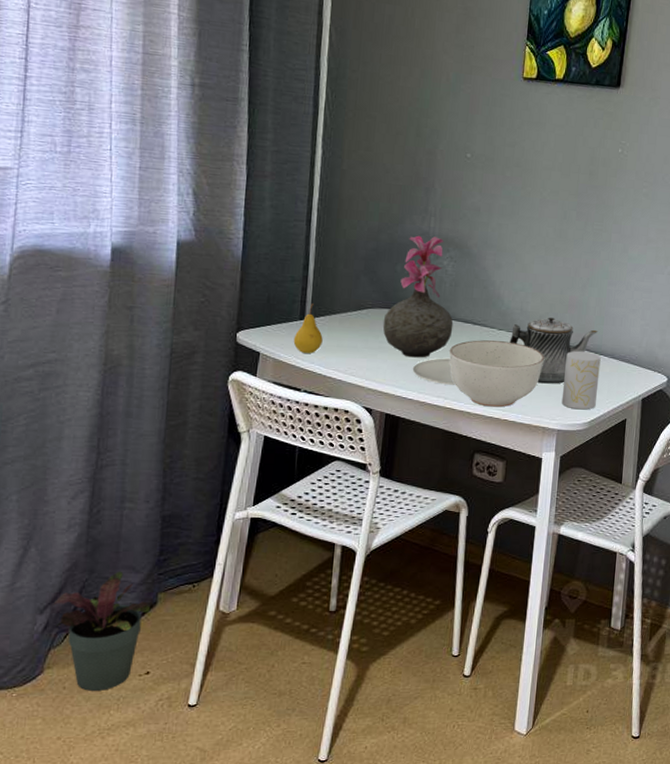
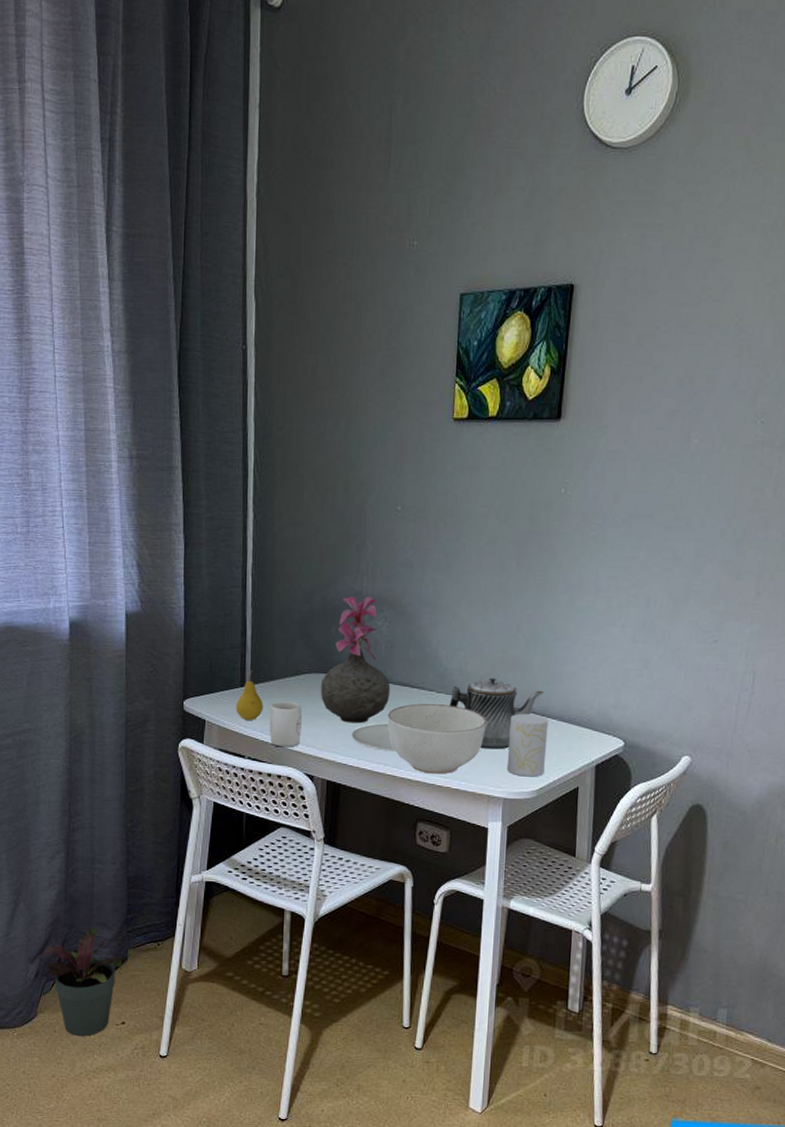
mug: none [328,335,363,381] -> present [269,701,303,748]

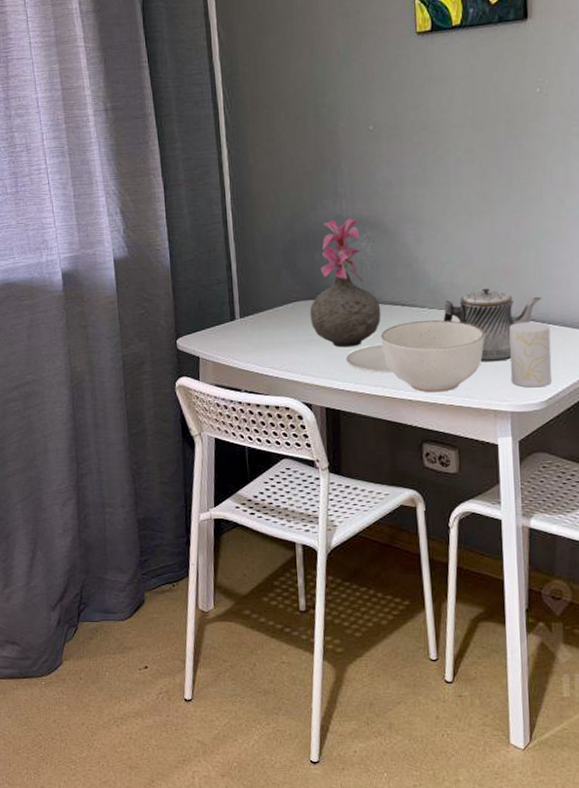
potted plant: present [41,927,123,1036] -> none [61,571,140,682]
fruit: present [236,670,263,720] -> none [227,303,255,353]
mug: present [269,701,303,748] -> none [261,331,296,378]

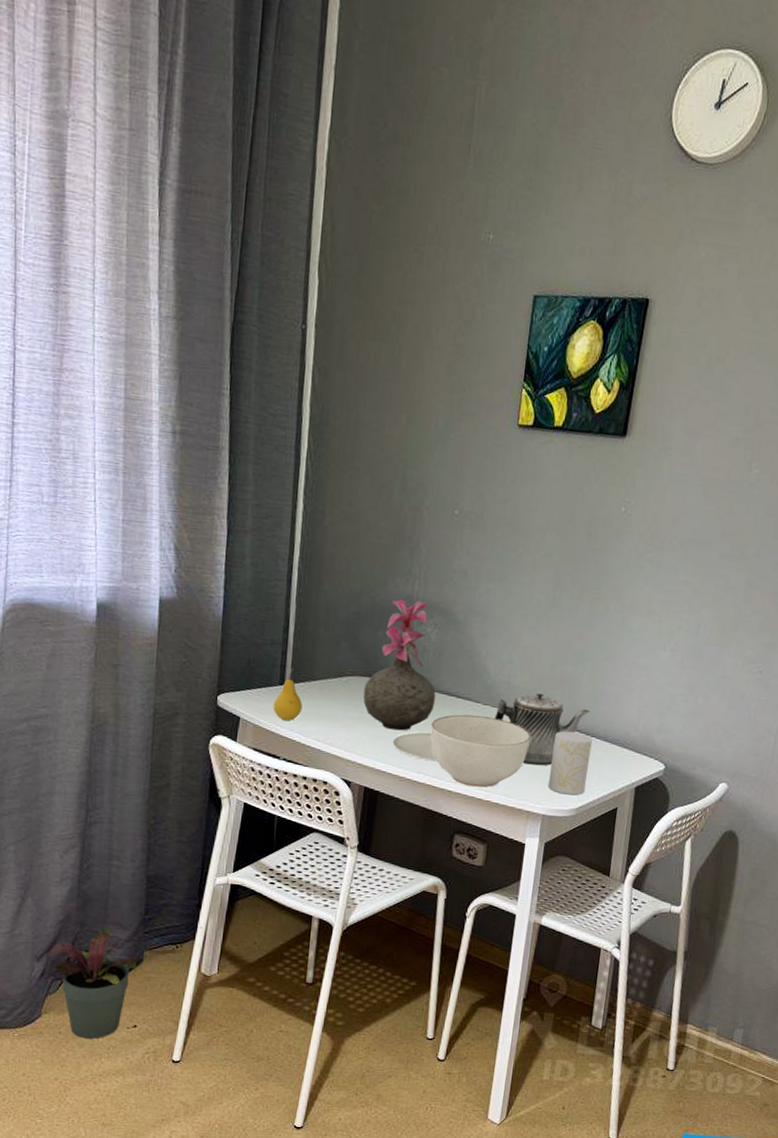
potted plant: none [61,571,140,682] -> present [48,926,137,1039]
fruit: none [227,303,255,353] -> present [273,668,303,721]

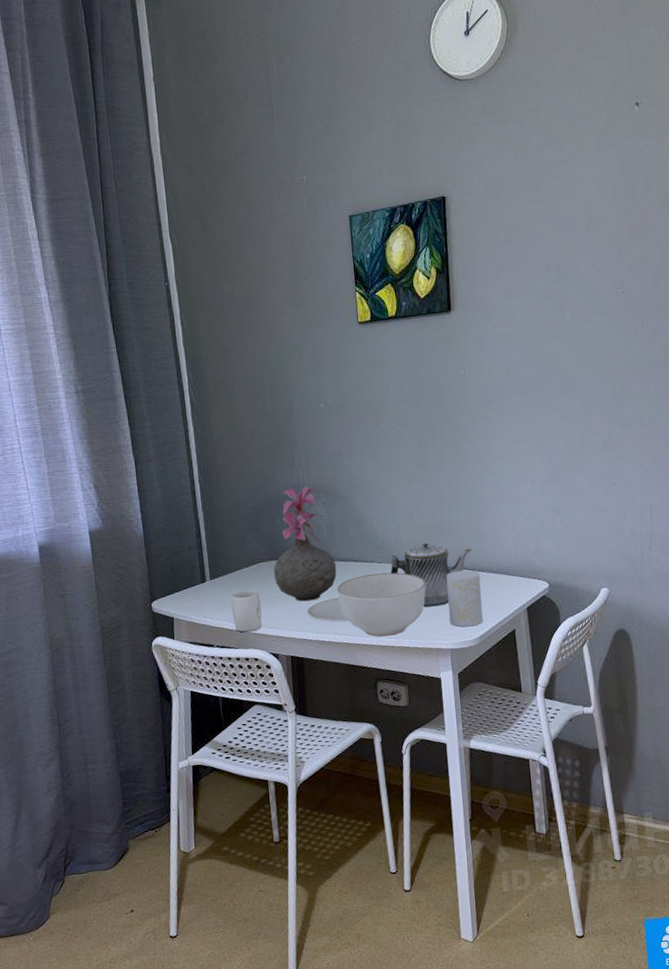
potted plant: present [48,926,137,1039] -> none [47,824,125,931]
fruit: present [273,668,303,721] -> none [199,566,225,612]
mug: none [307,702,343,751] -> present [230,589,262,633]

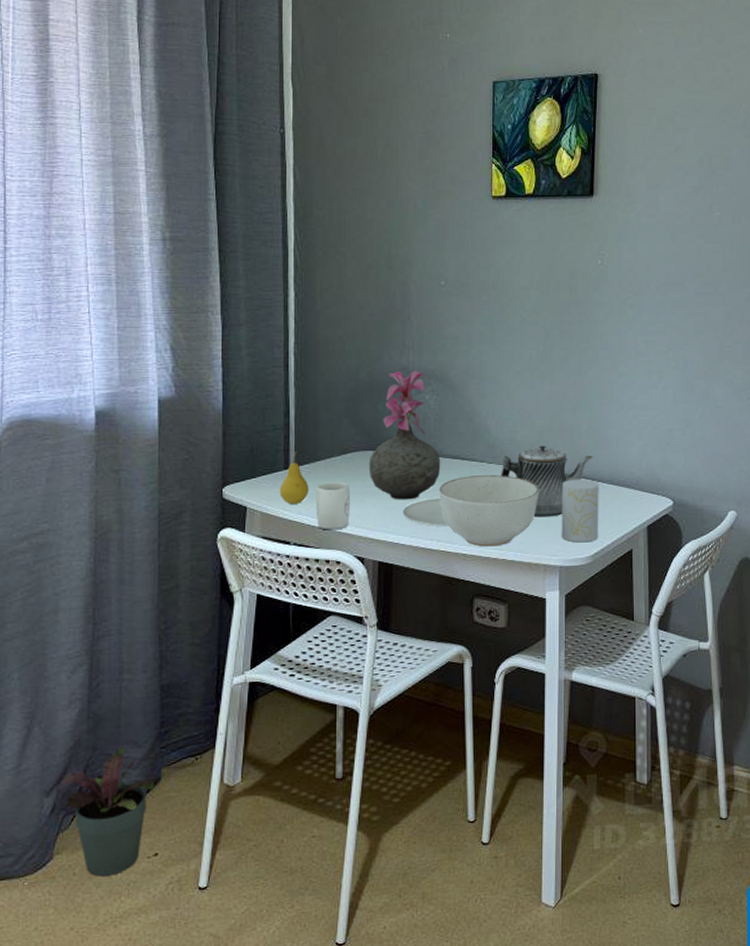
potted plant: none [47,824,125,931] -> present [58,746,155,877]
fruit: none [199,566,225,612] -> present [279,452,309,504]

